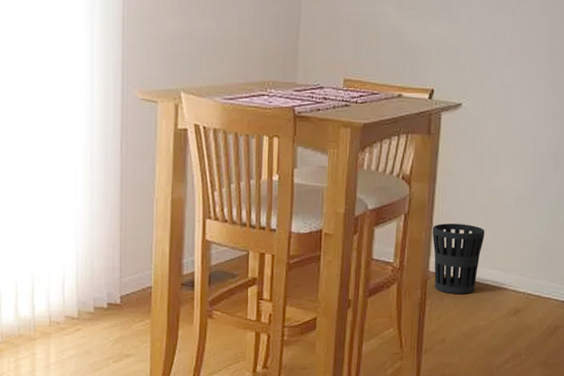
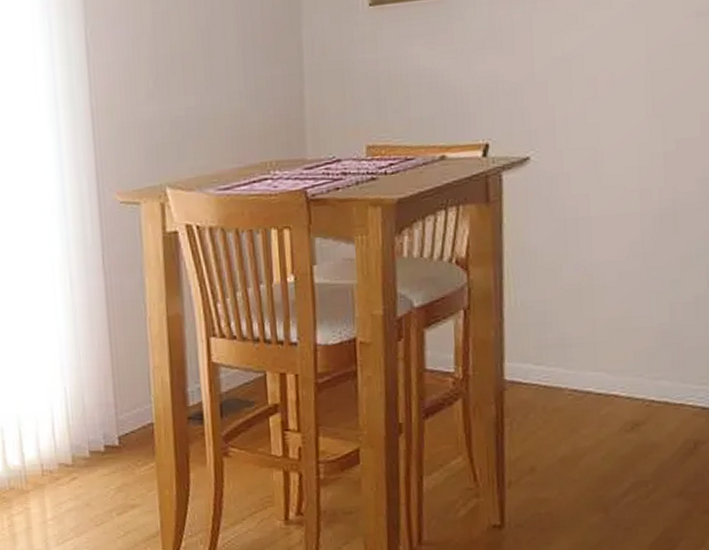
wastebasket: present [432,223,485,294] -> none [503,314,579,407]

